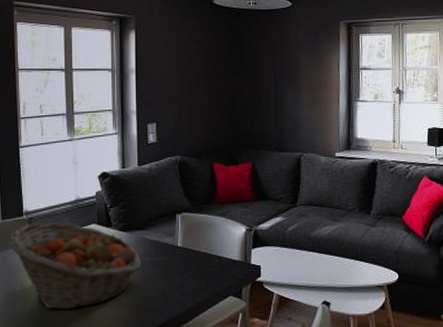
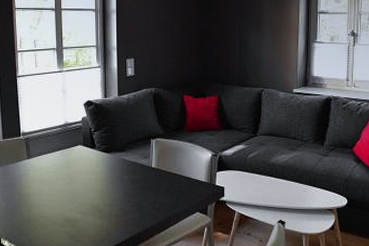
fruit basket: present [9,222,141,310] -> none [9,142,120,217]

